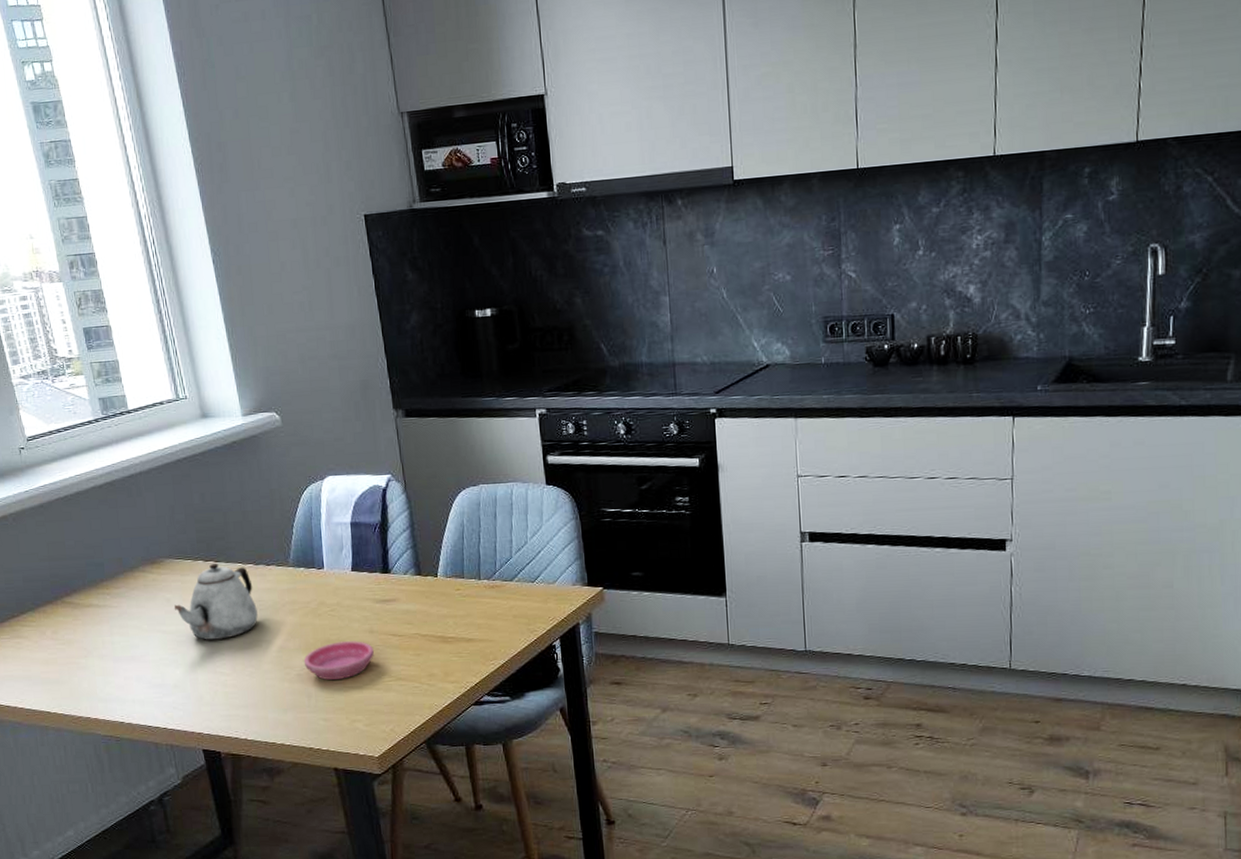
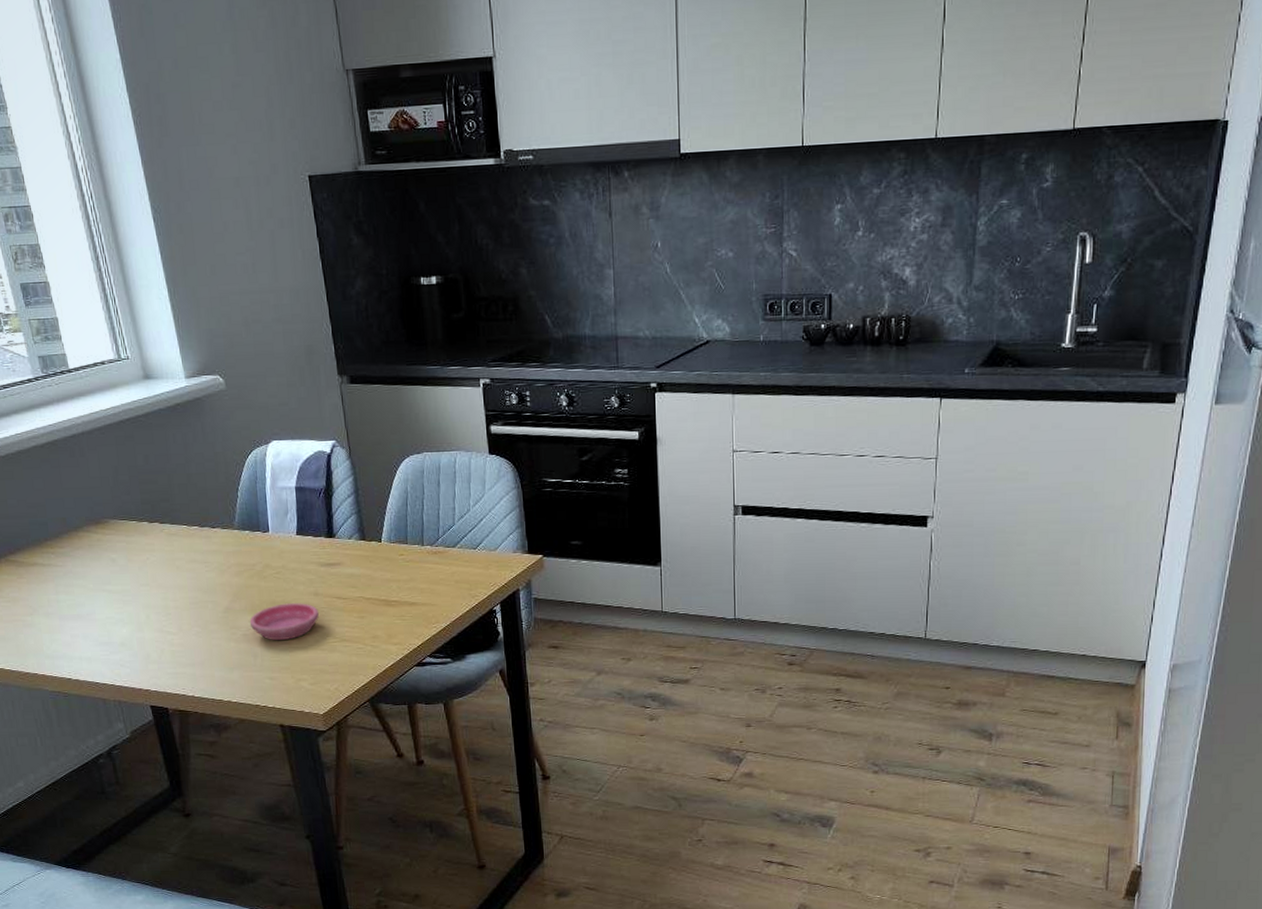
teapot: present [174,564,258,640] -> none [119,525,204,600]

